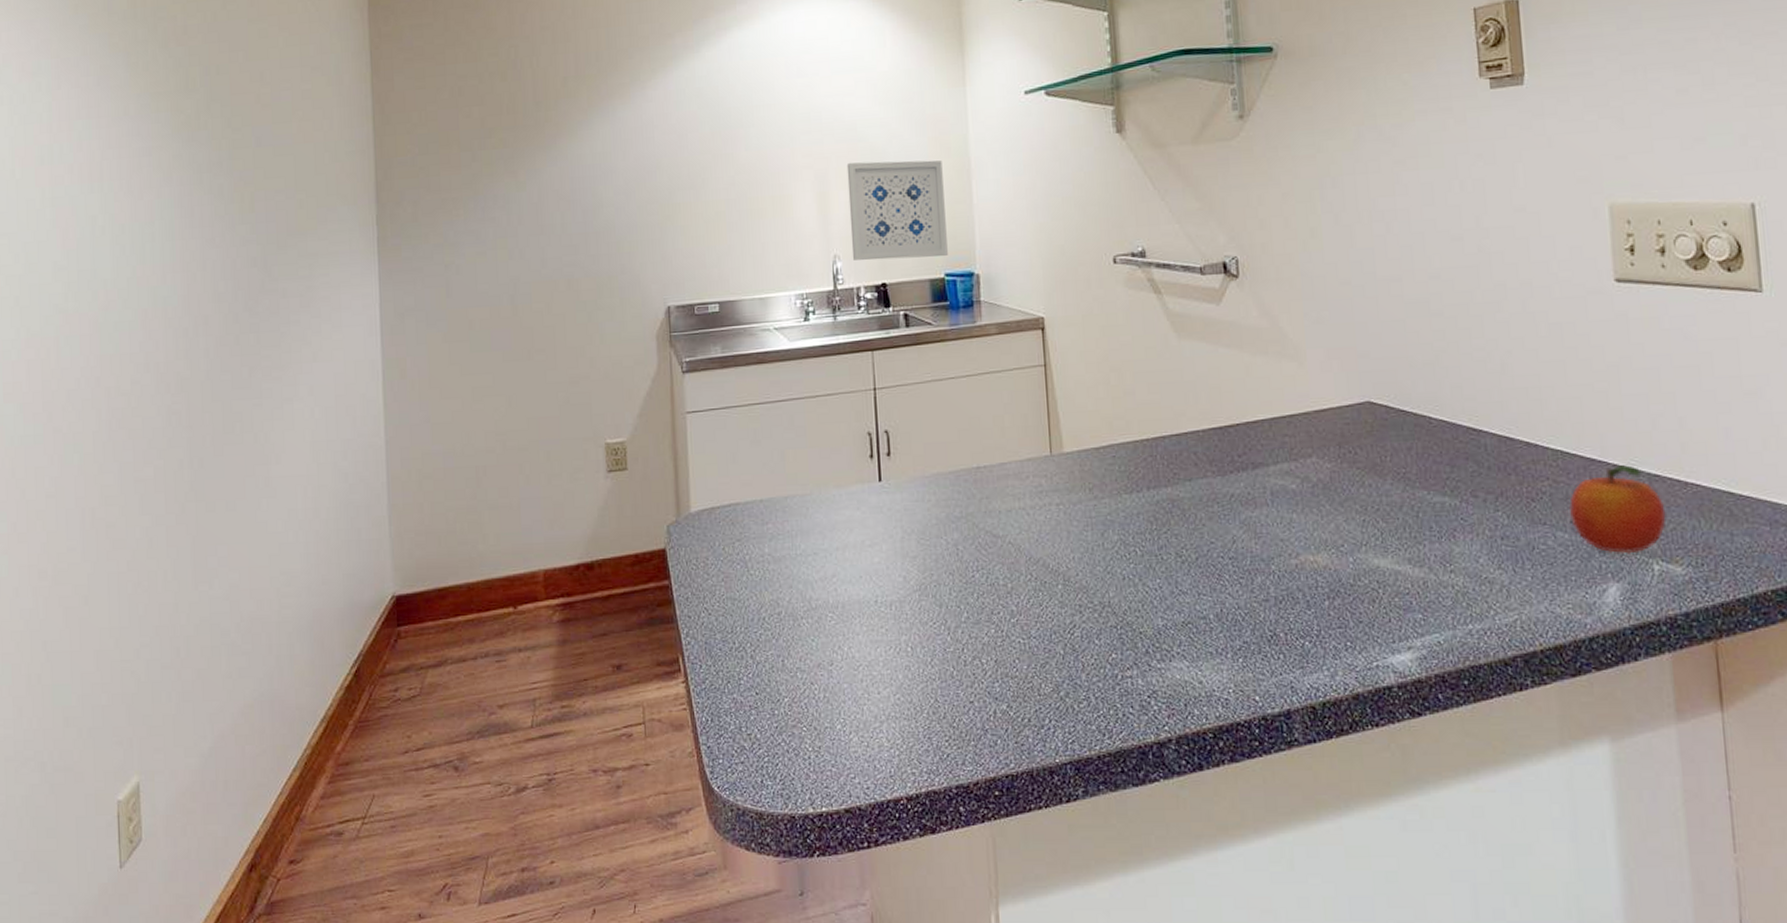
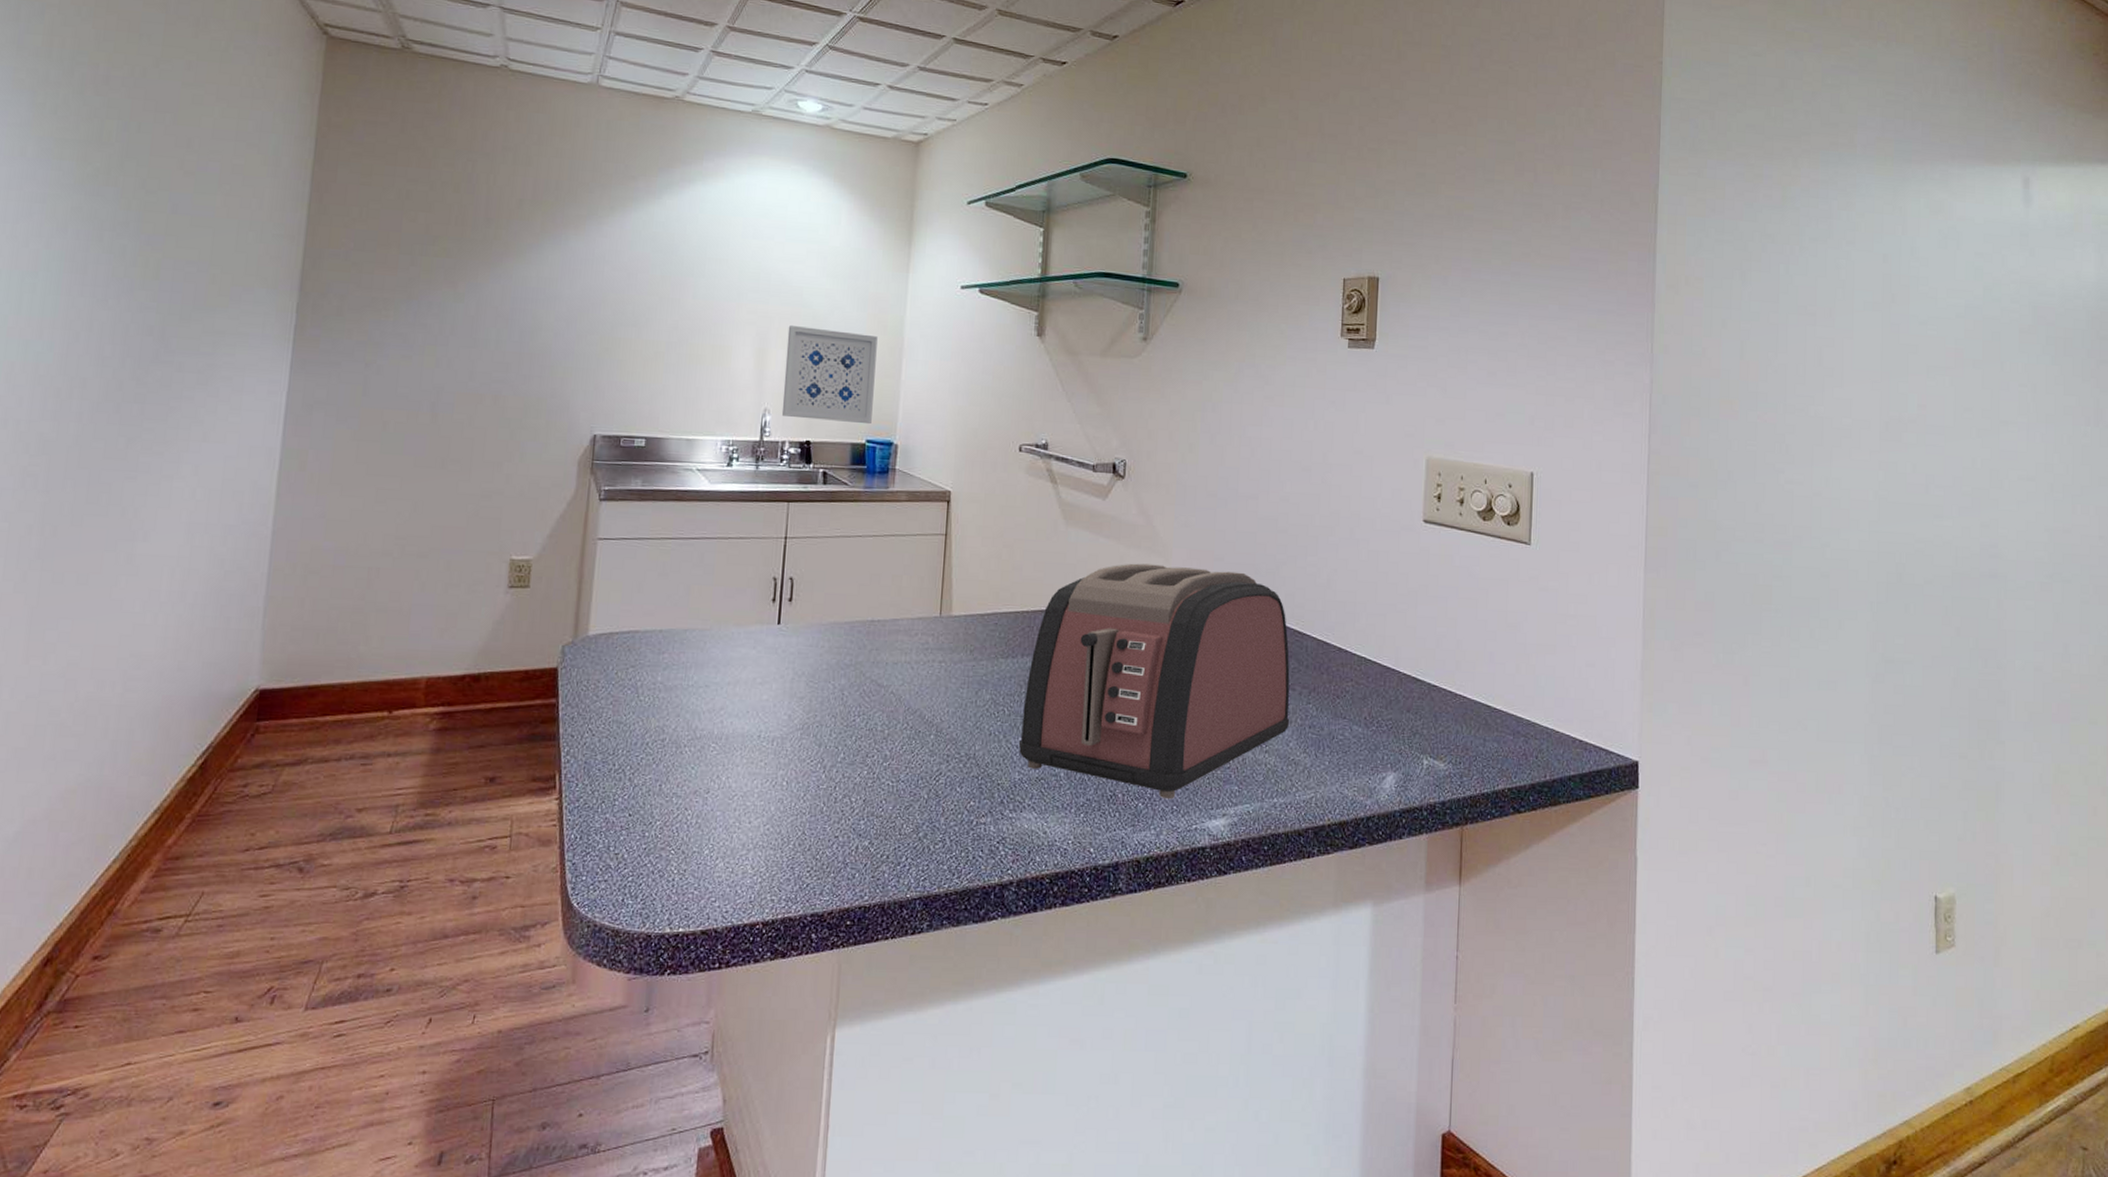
toaster: none [1157,367,1477,635] -> present [1019,563,1290,800]
fruit: present [1569,464,1666,554] -> none [1365,674,1438,749]

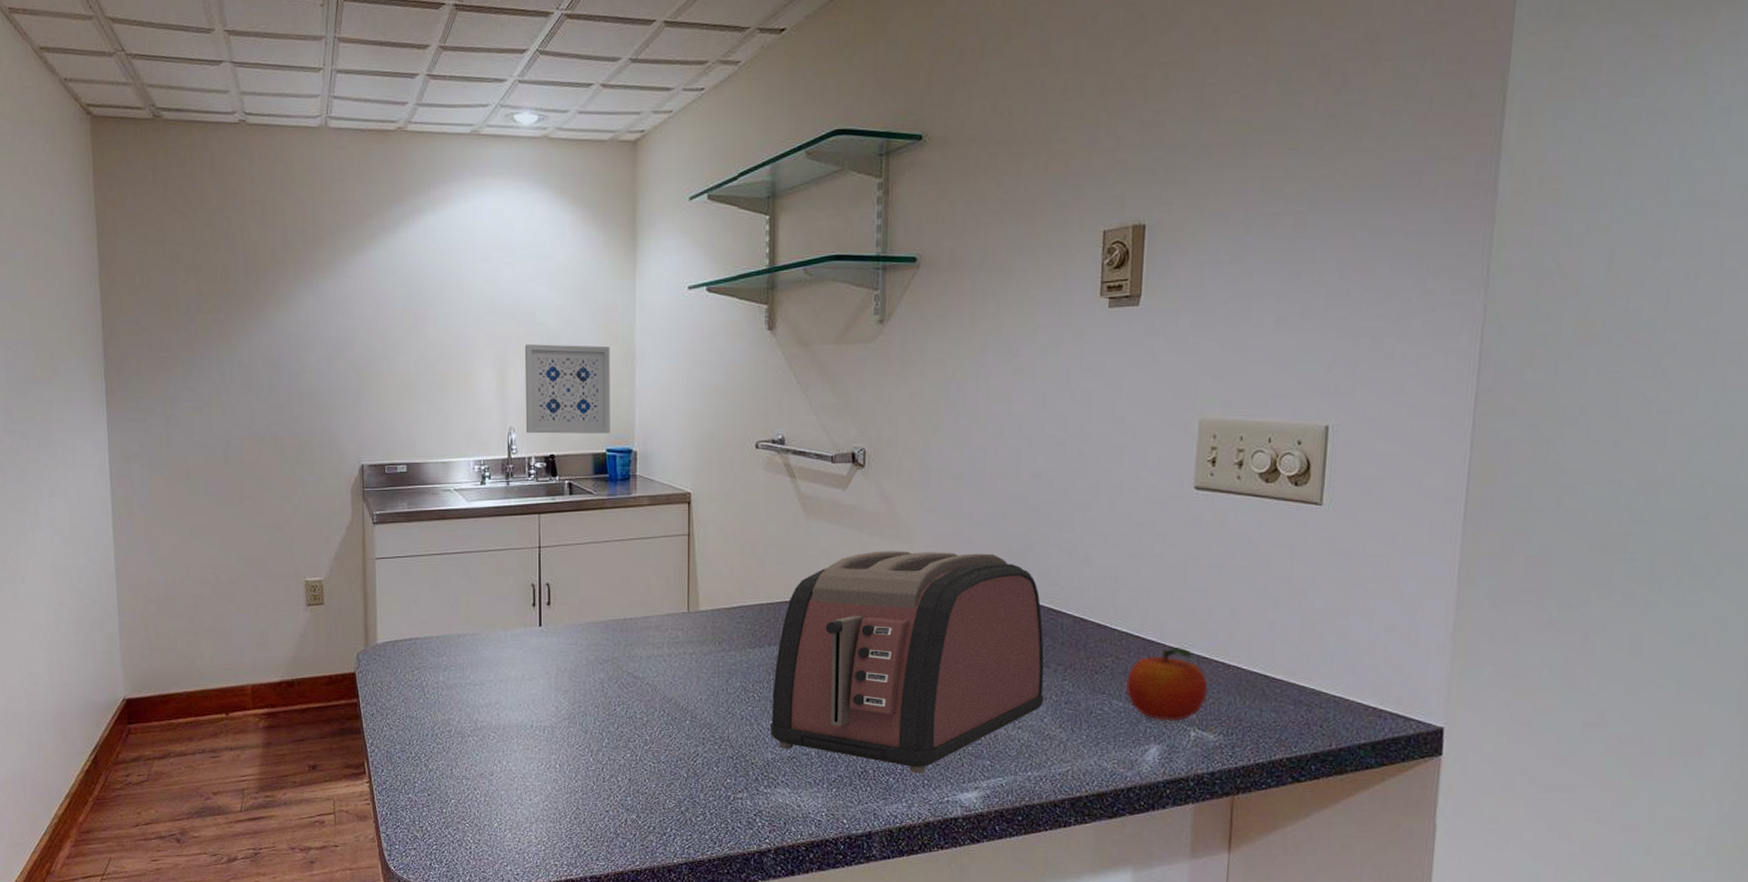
fruit: none [1365,674,1438,749] -> present [1126,646,1208,722]

